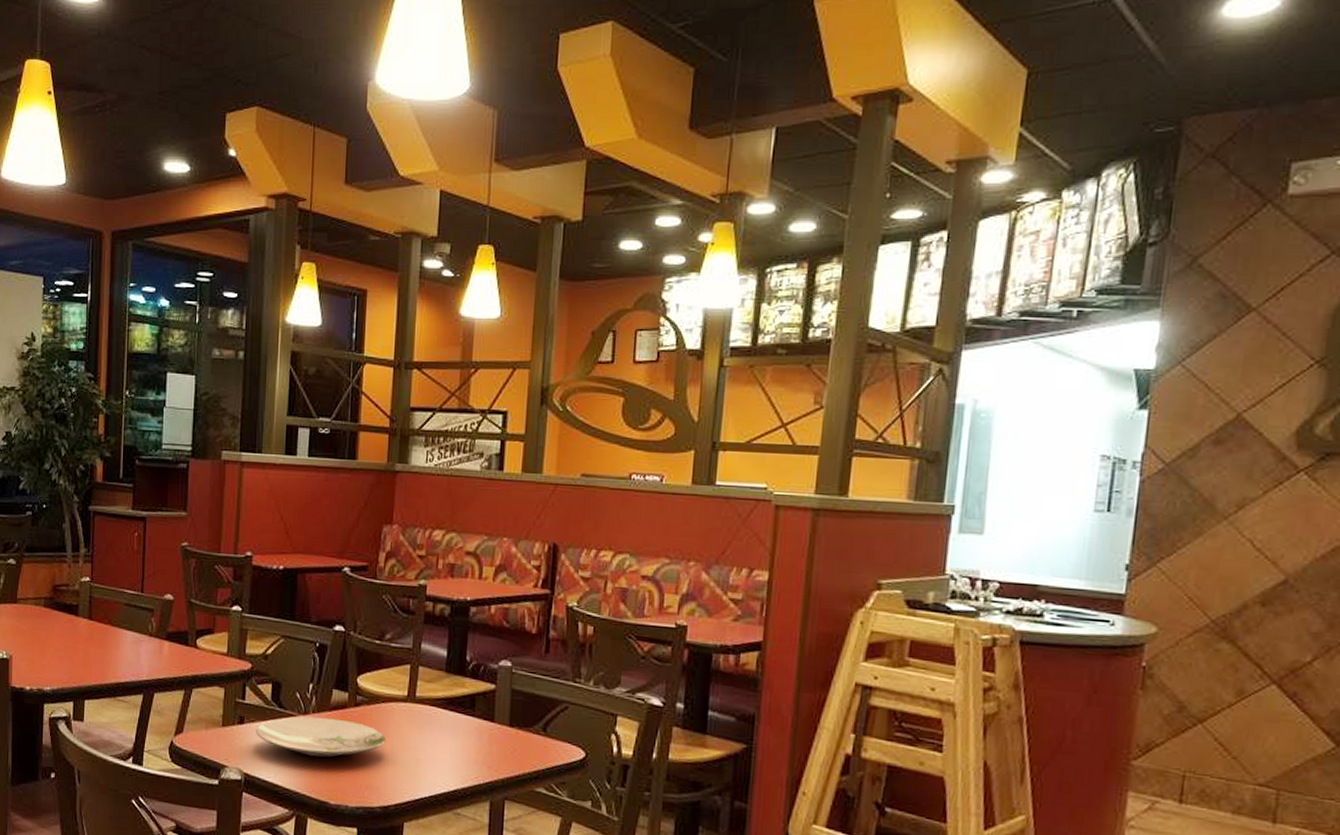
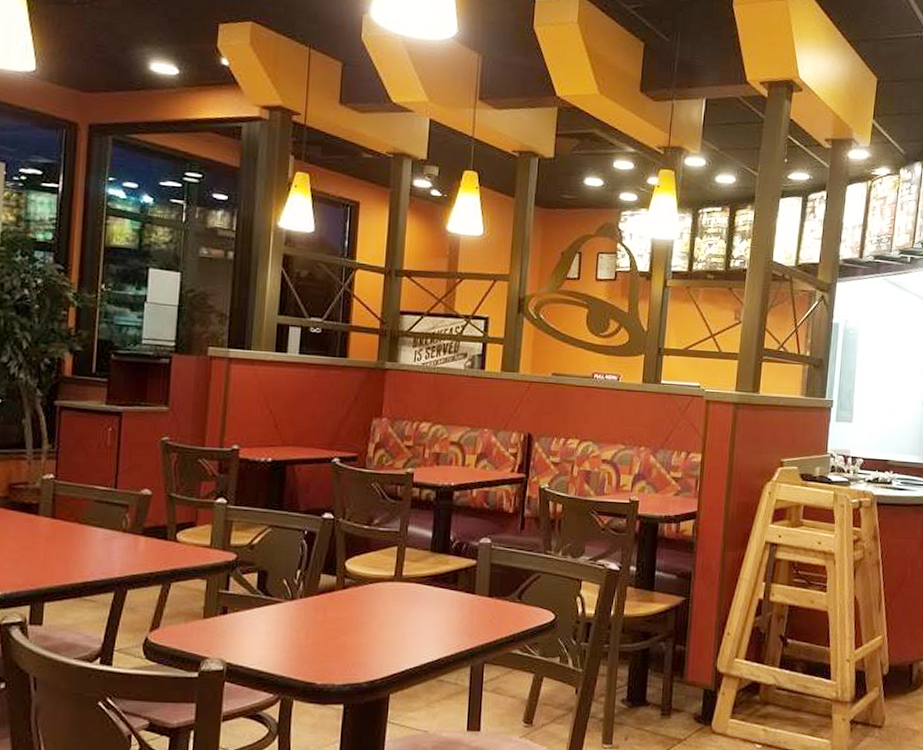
plate: present [256,716,385,759] -> none [240,601,373,641]

